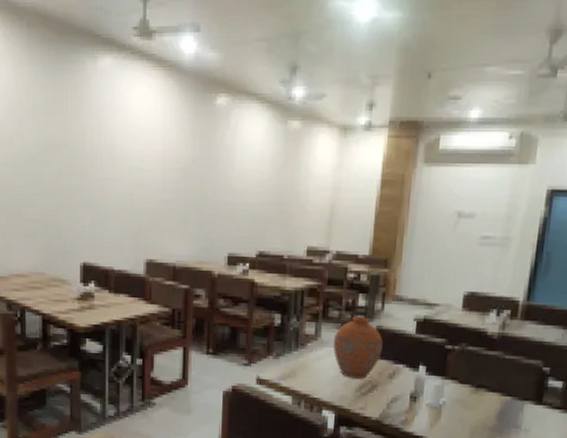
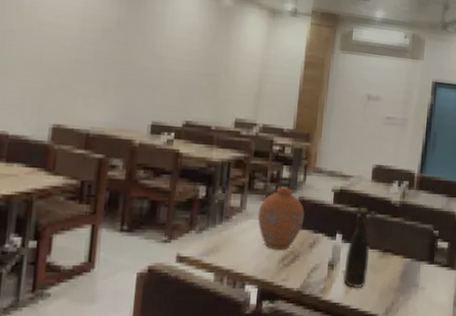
bottle: none [427,339,459,424] -> present [343,208,370,289]

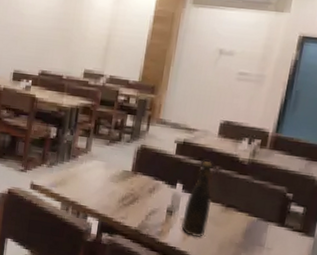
vase: present [257,188,305,251] -> none [101,135,146,192]

